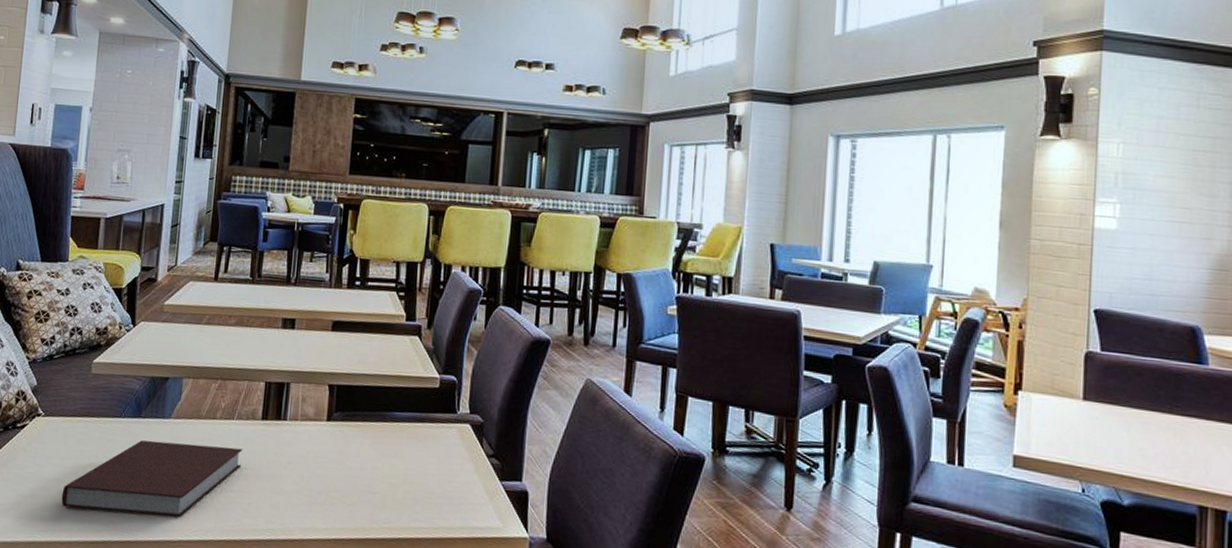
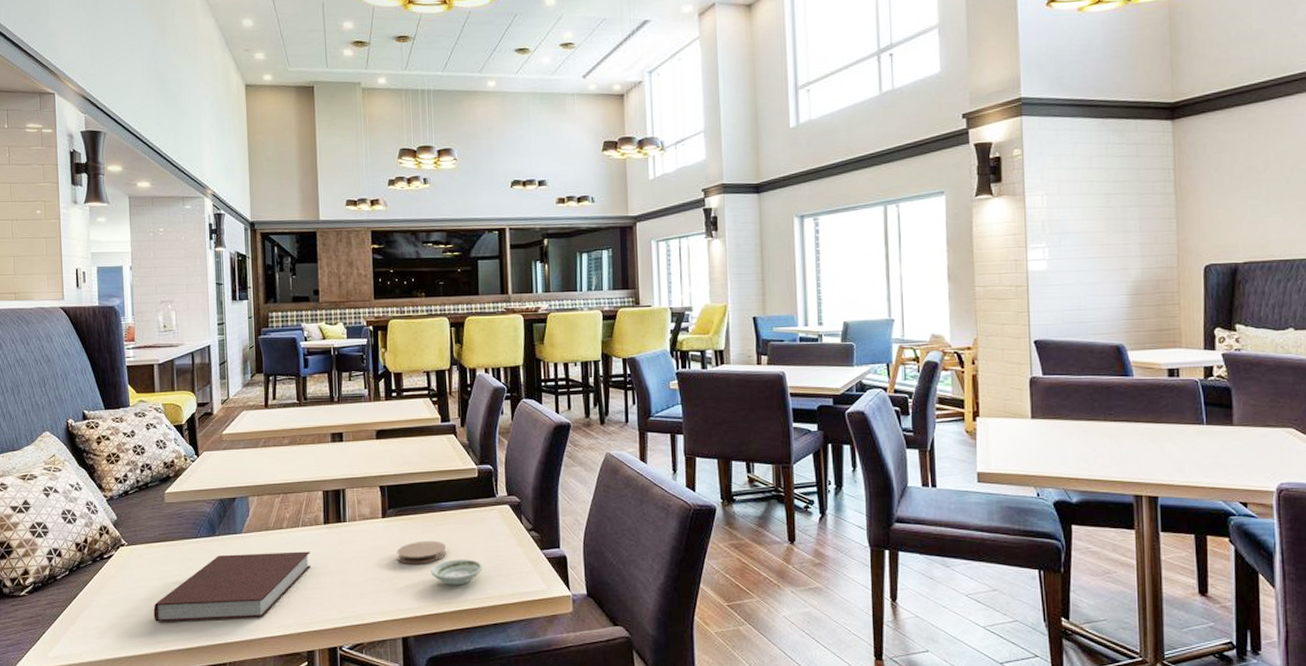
coaster: none [337,452,395,480] -> present [397,540,447,564]
saucer: none [373,478,433,510] -> present [431,559,484,586]

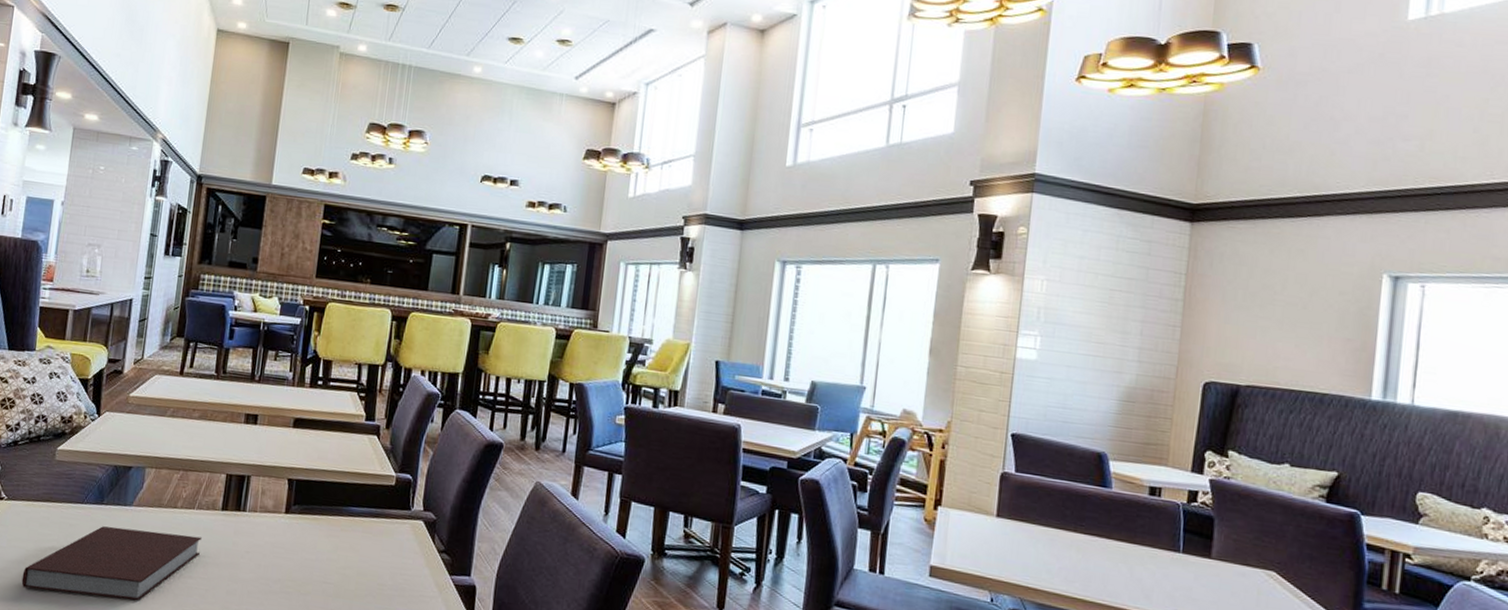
coaster: present [397,540,447,564] -> none [294,544,350,571]
saucer: present [431,559,484,586] -> none [327,570,385,600]

